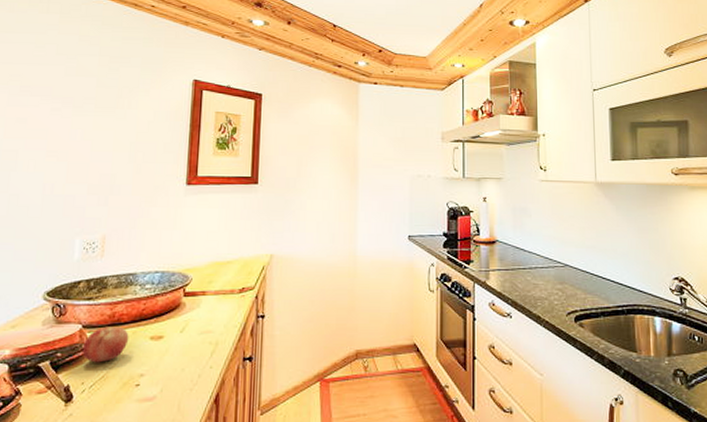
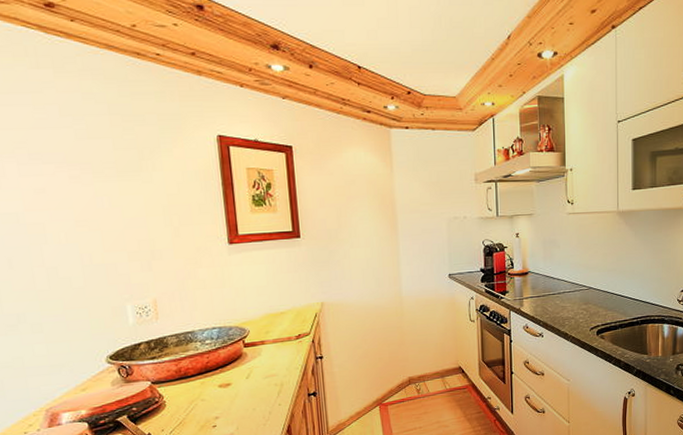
fruit: present [82,326,129,363] -> none [155,379,199,413]

